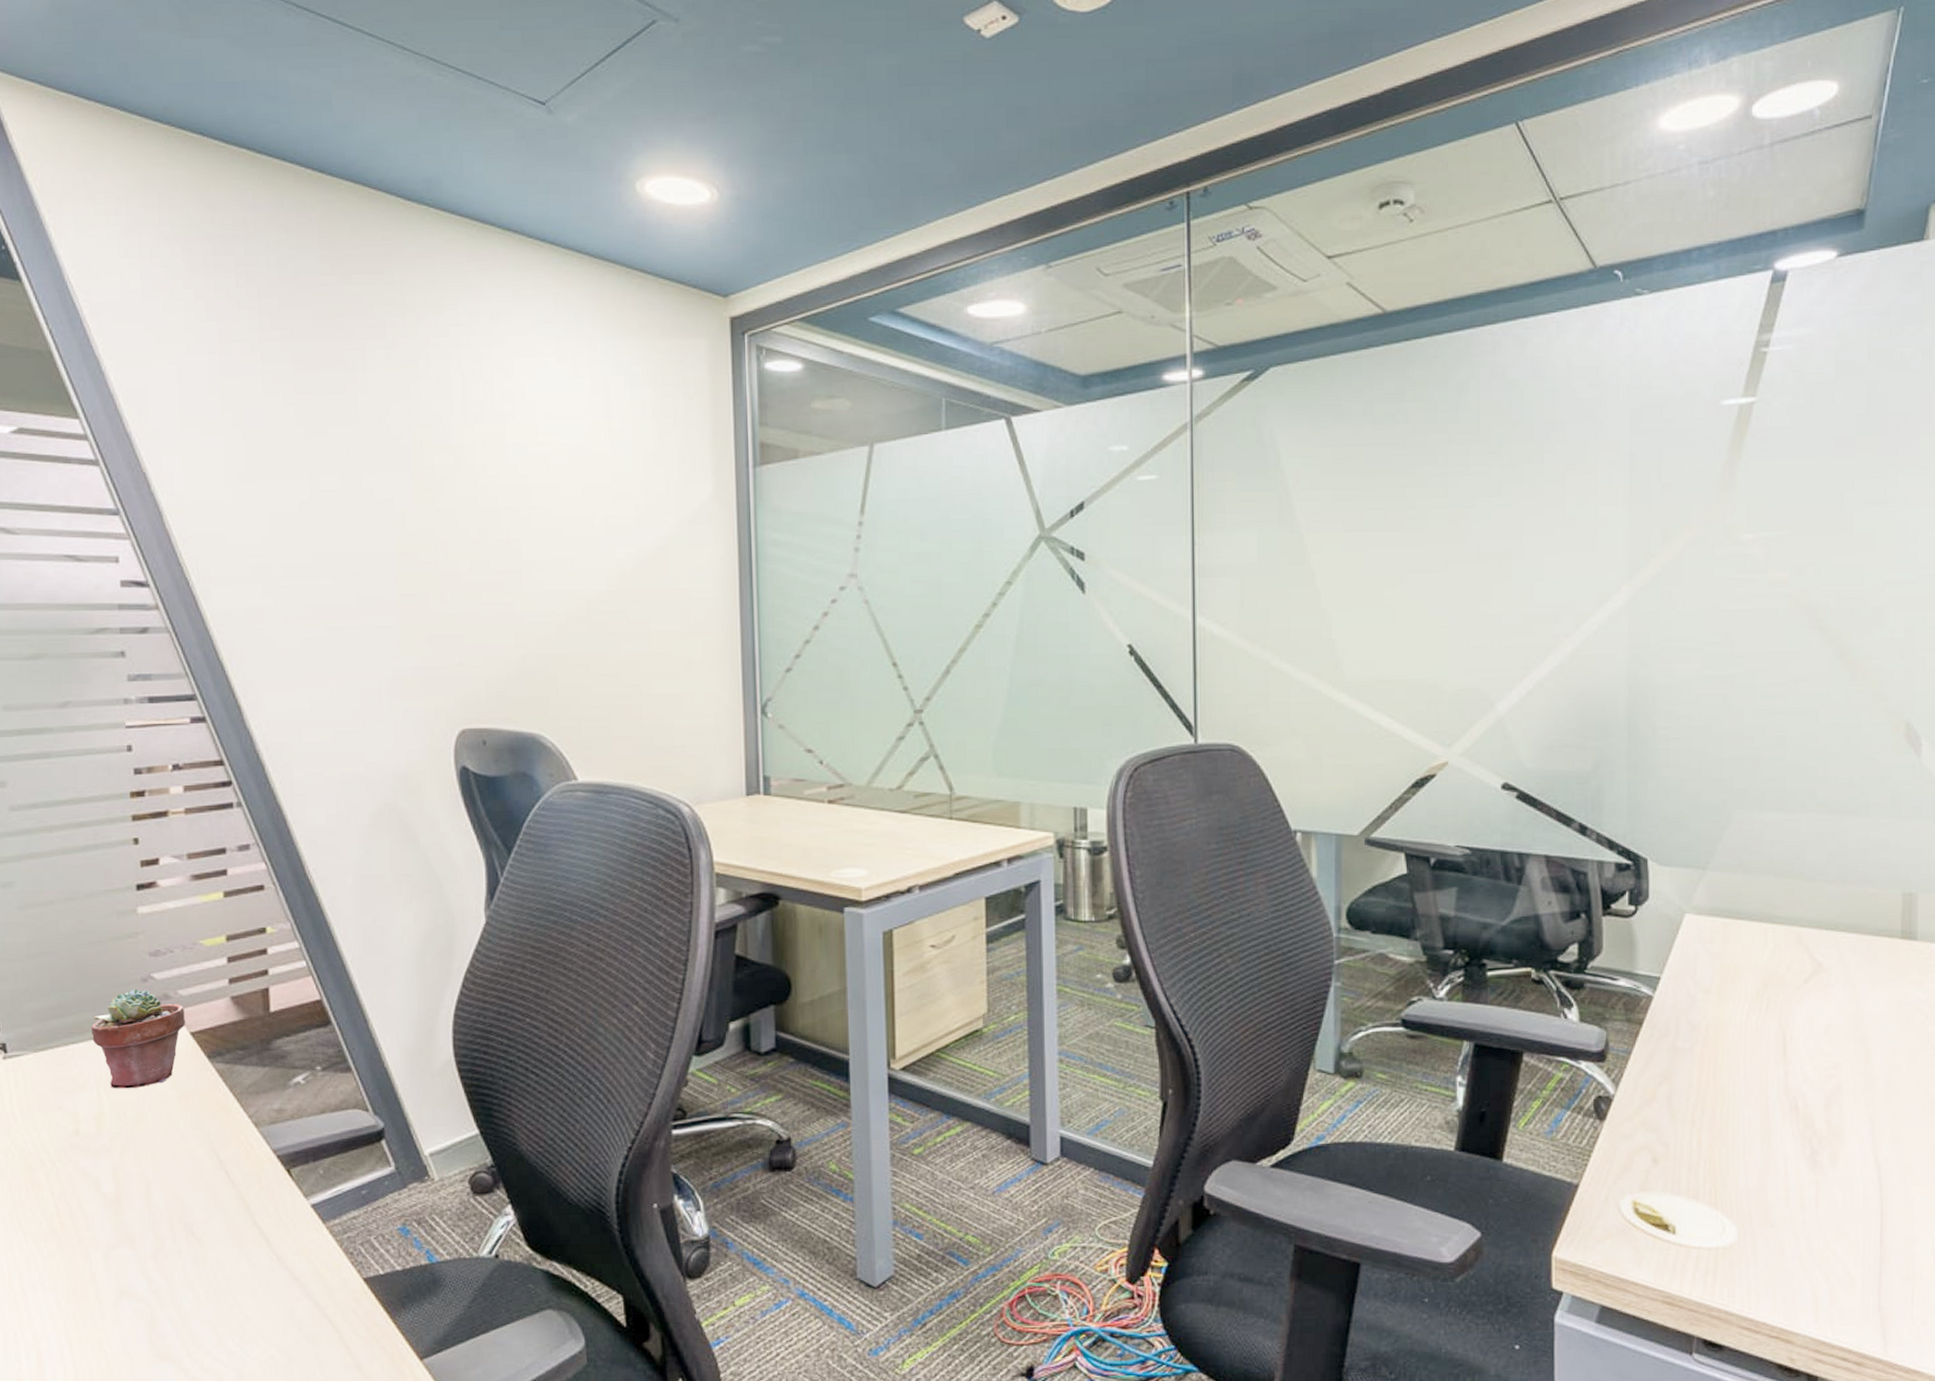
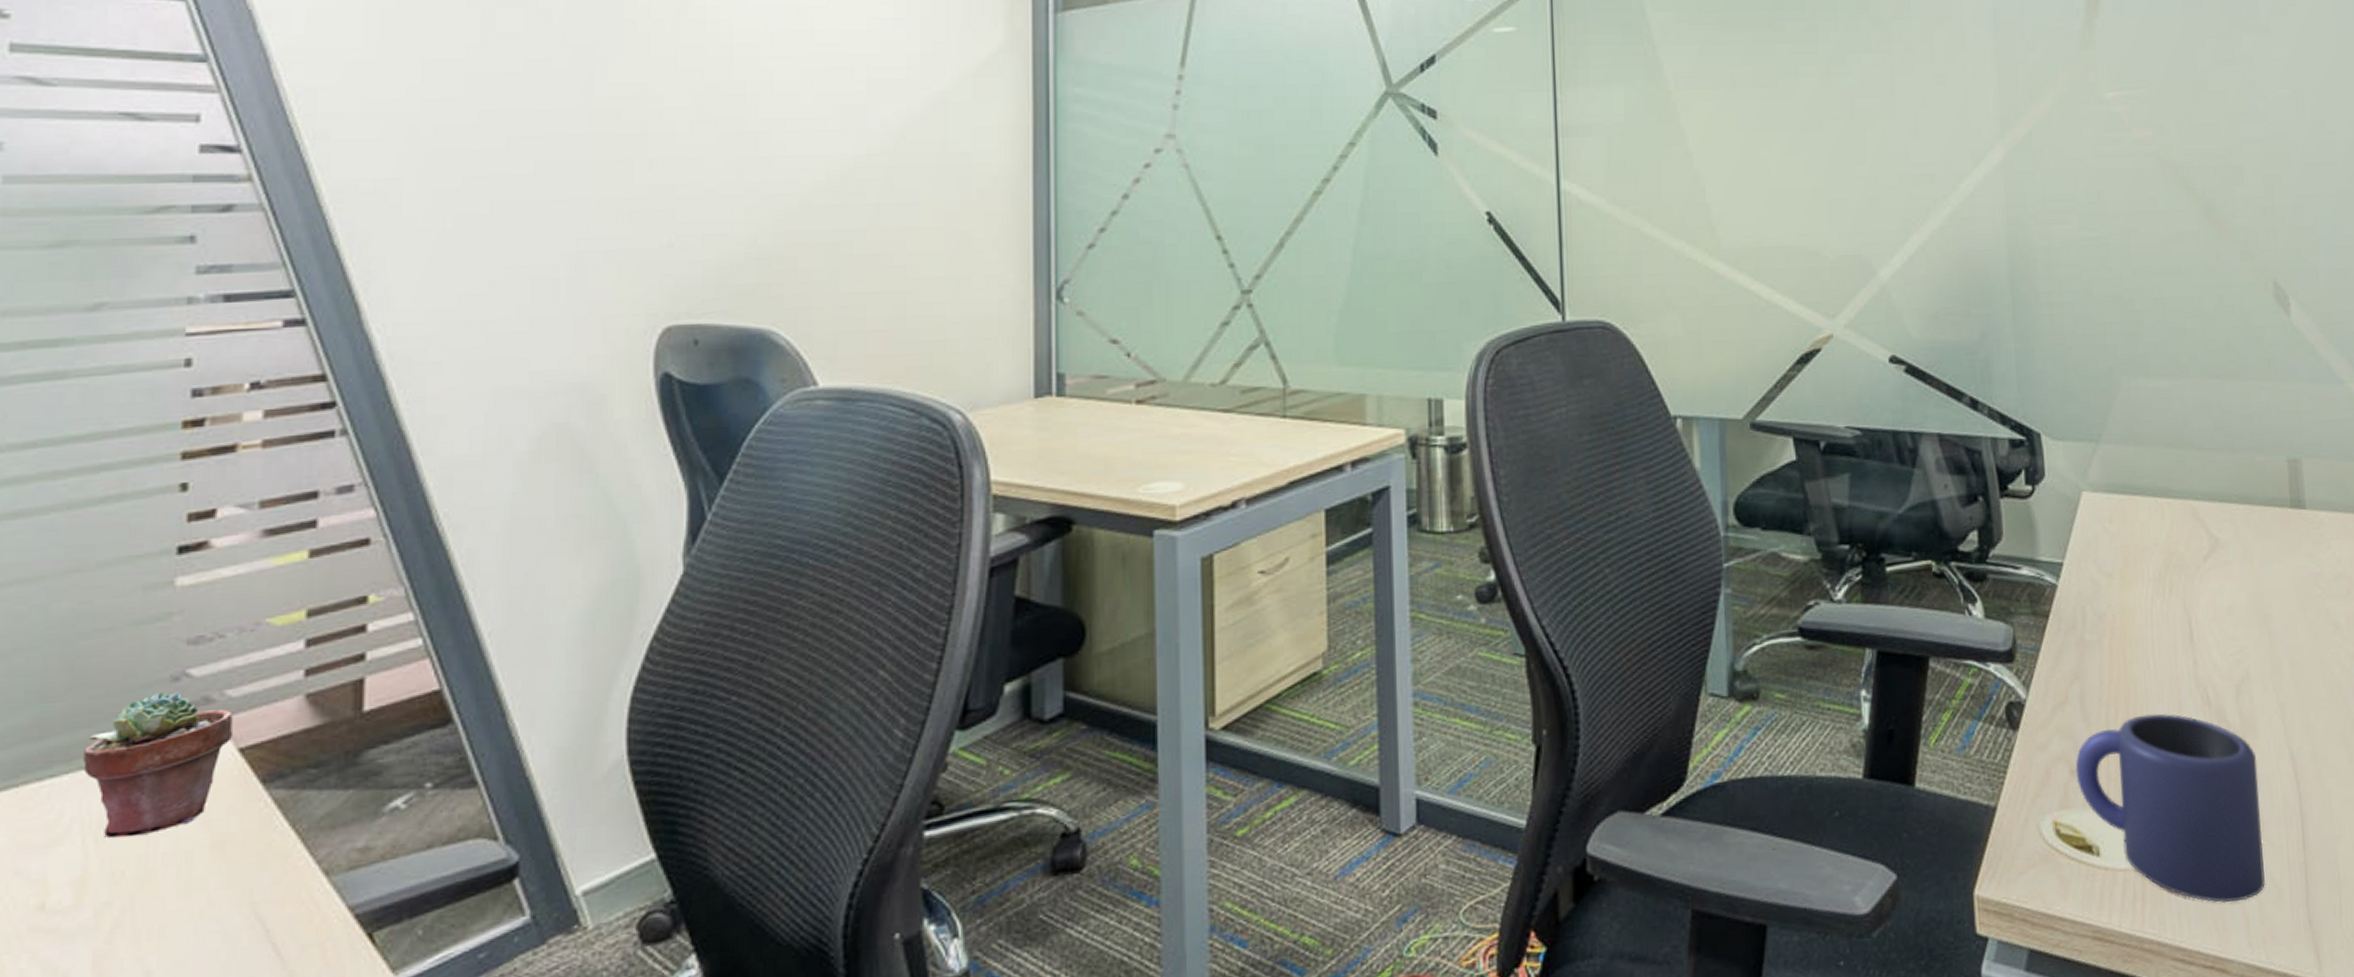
mug: none [1658,1116,1841,1285] -> present [2075,713,2265,904]

